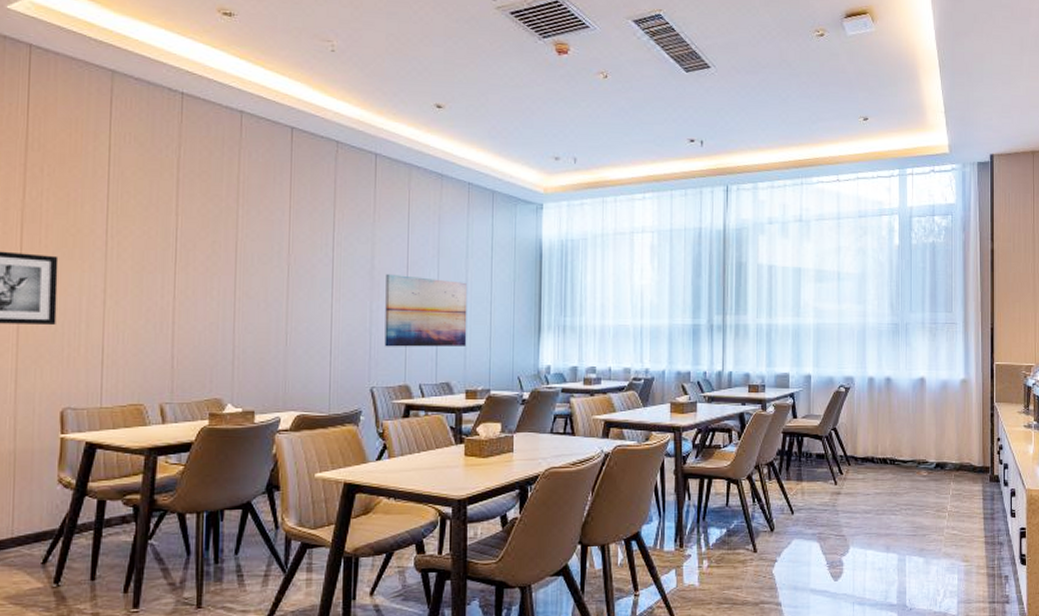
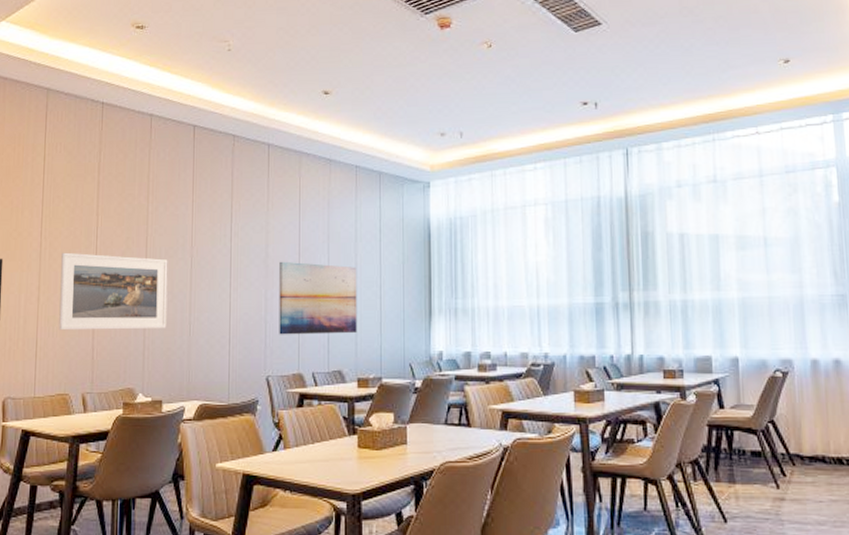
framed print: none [130,253,262,339] -> present [59,252,168,331]

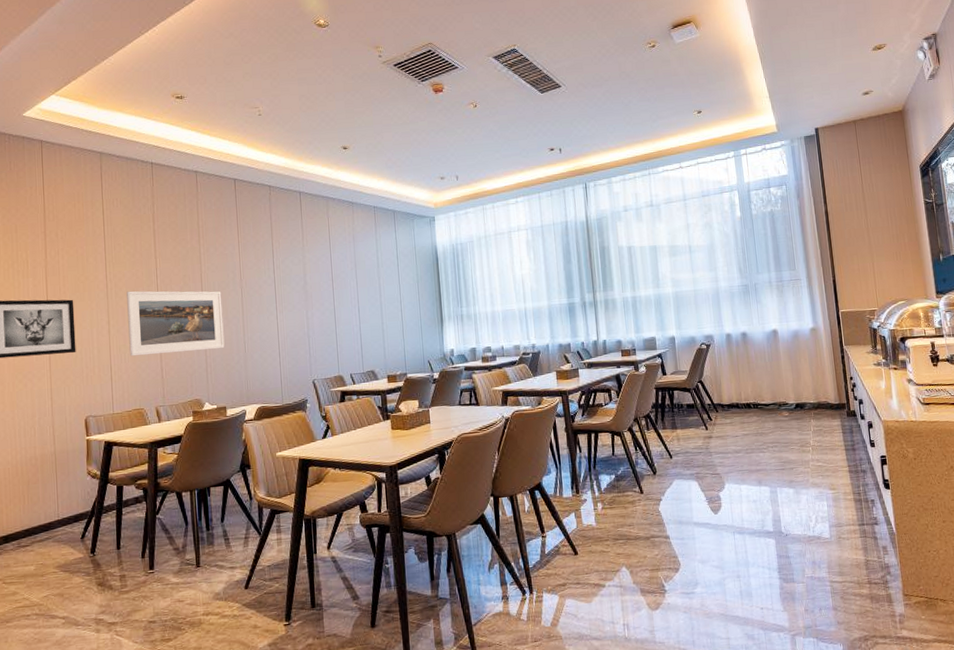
wall art: present [279,261,358,335] -> none [316,286,385,346]

